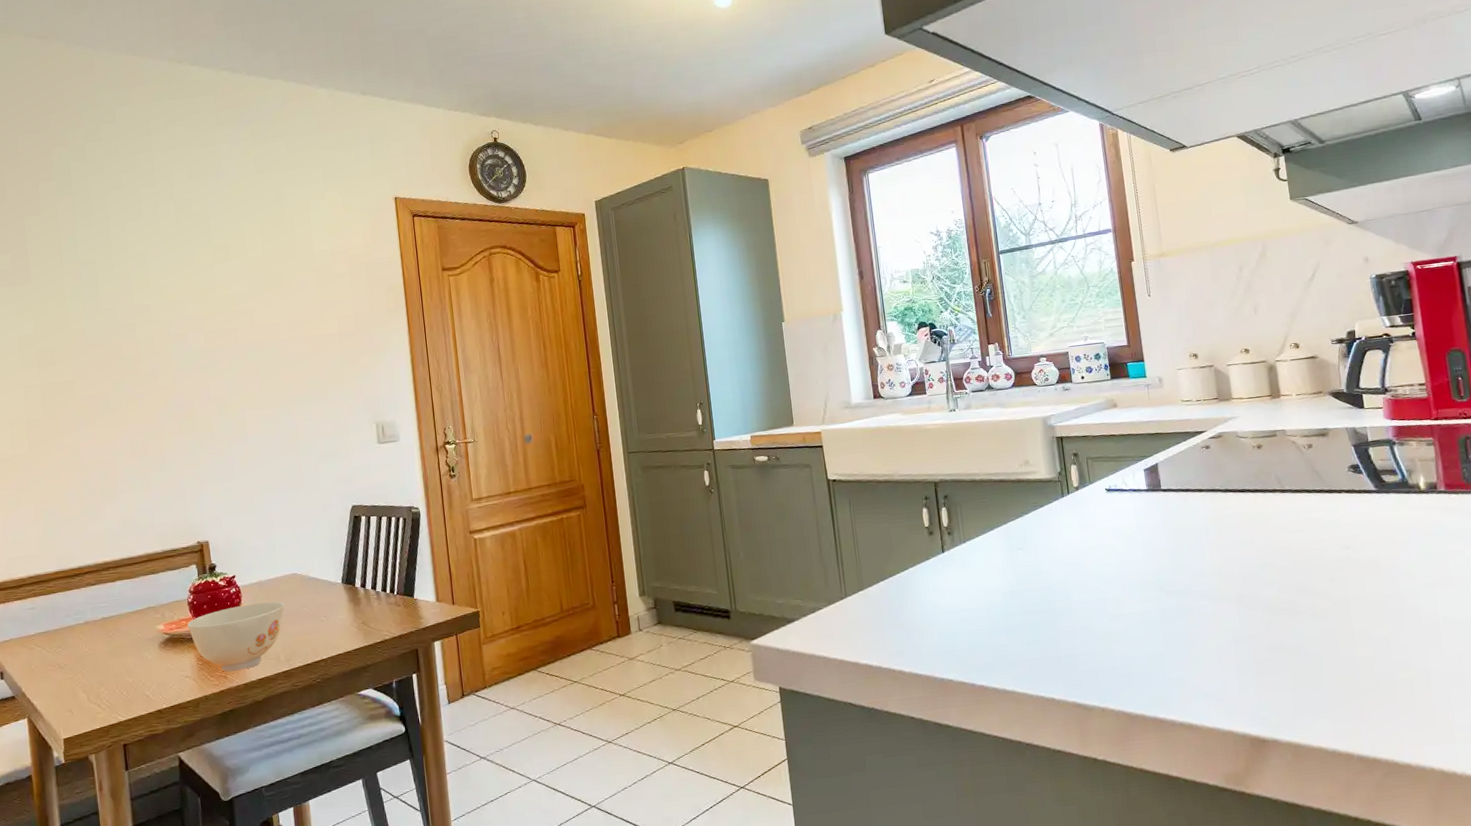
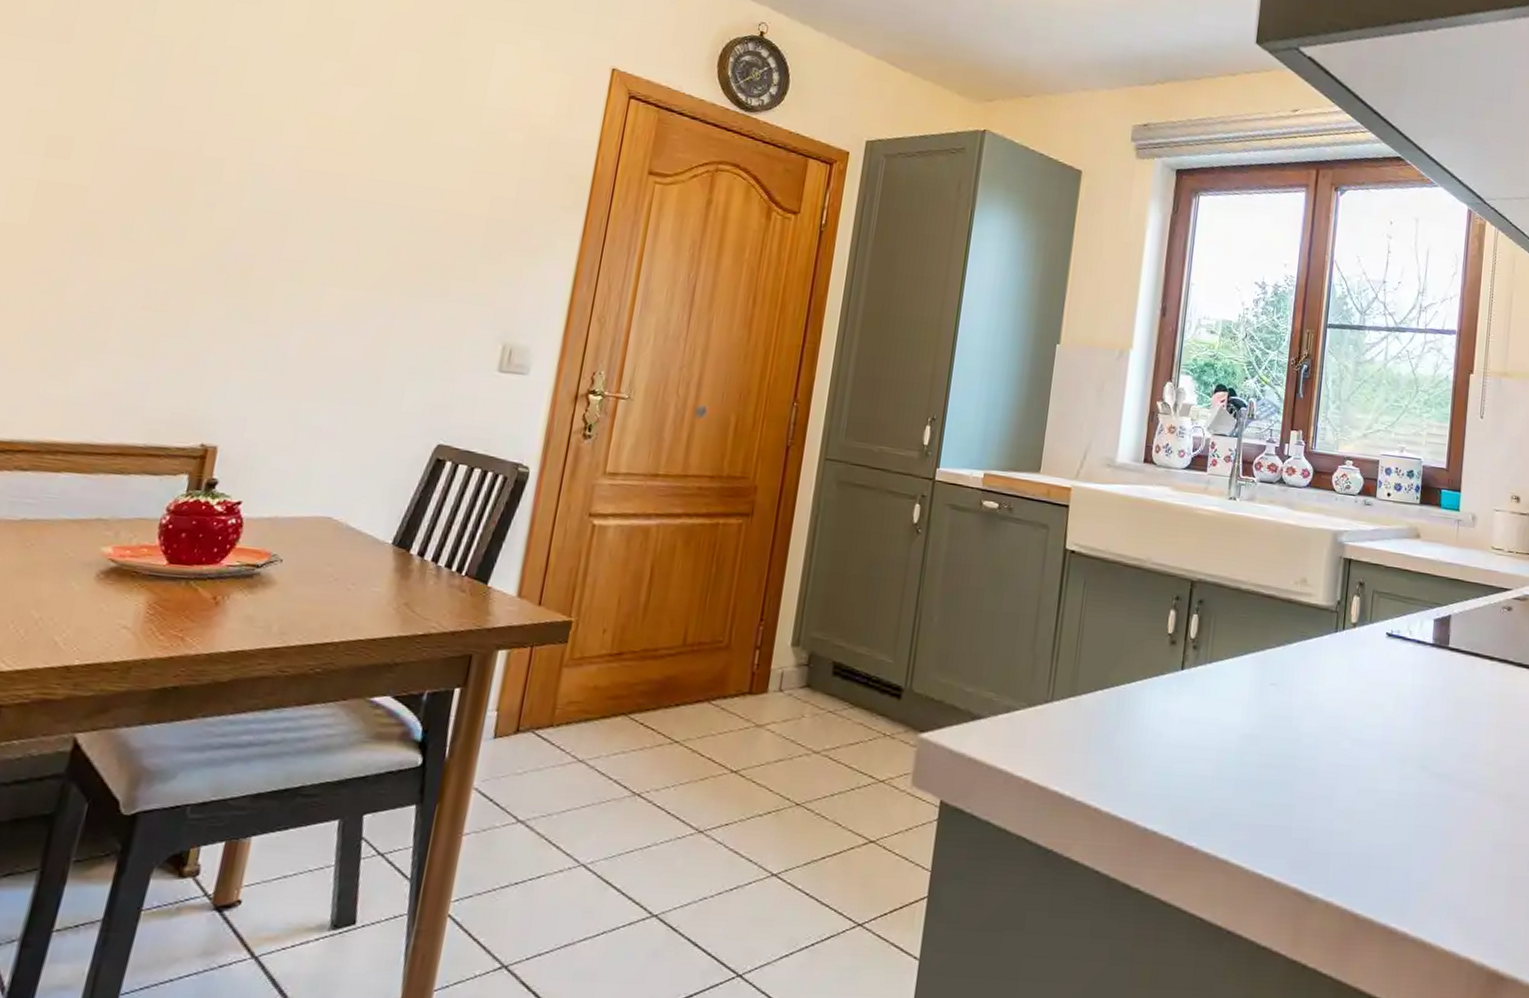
bowl: present [187,601,285,672] -> none [148,544,301,634]

